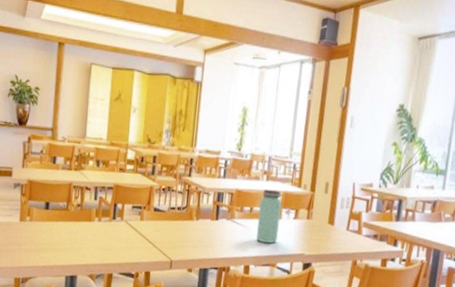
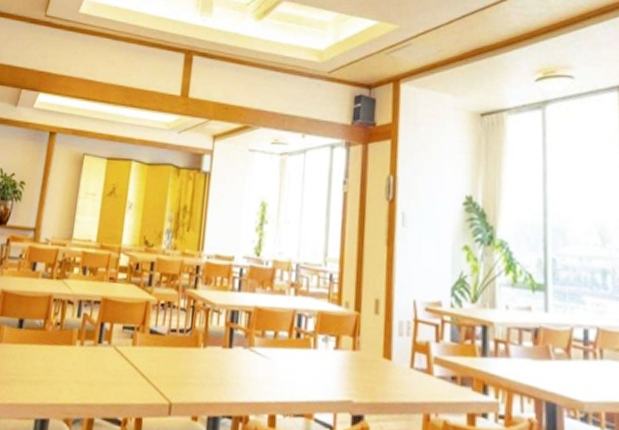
bottle: present [256,189,282,244] -> none [283,307,316,384]

